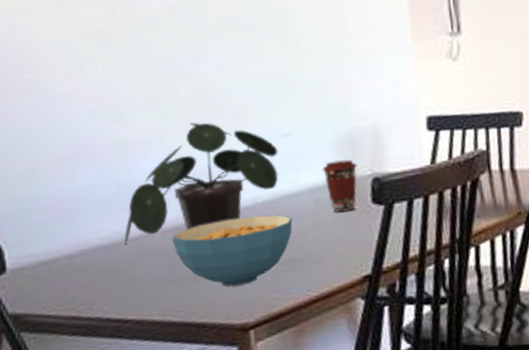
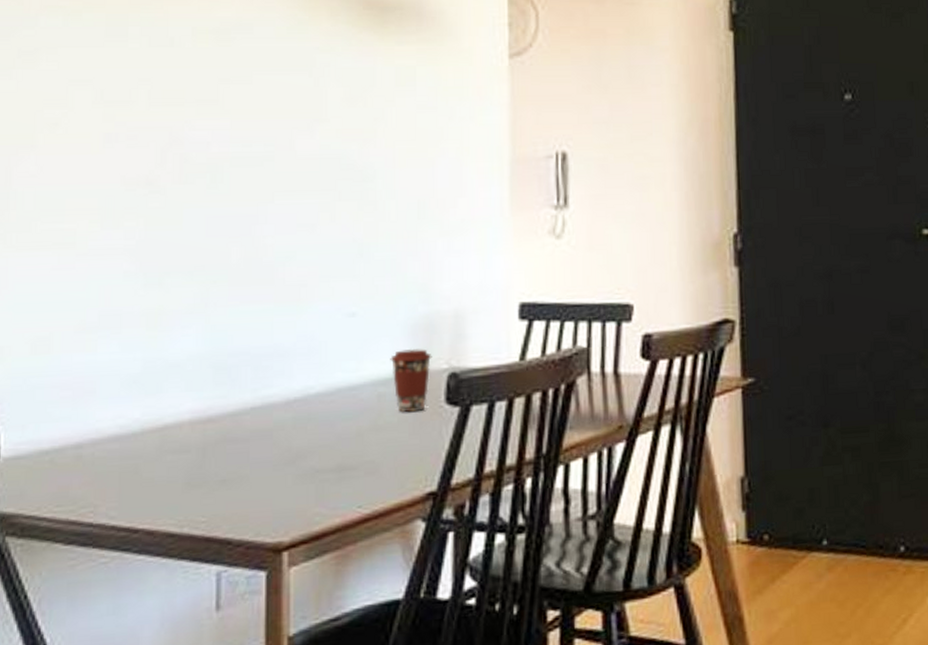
potted plant: present [124,122,279,246] -> none [145,293,340,437]
cereal bowl: present [172,215,293,287] -> none [203,410,348,496]

